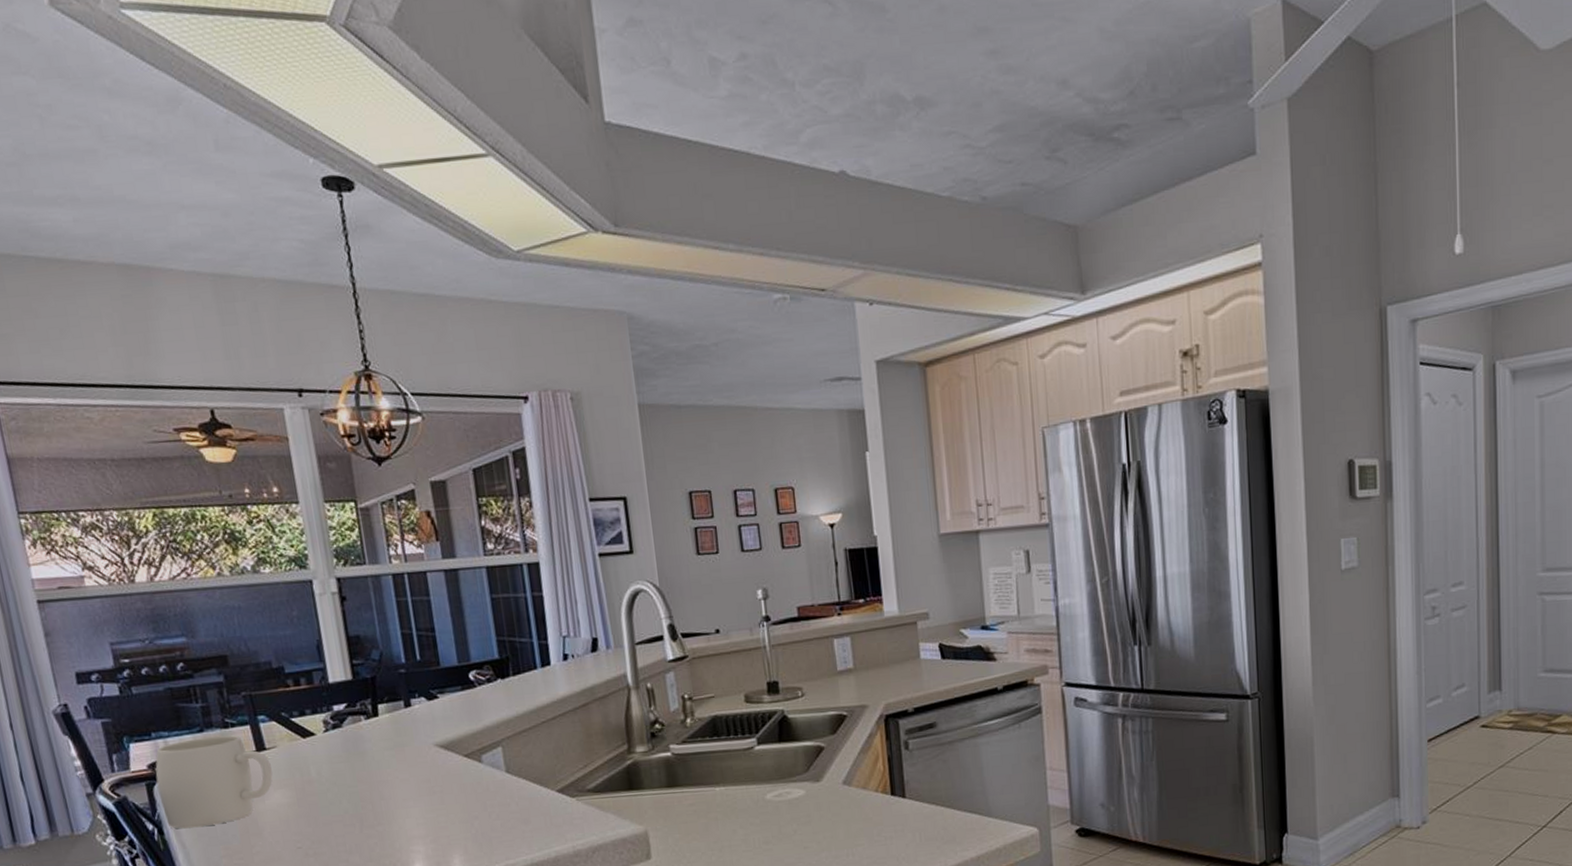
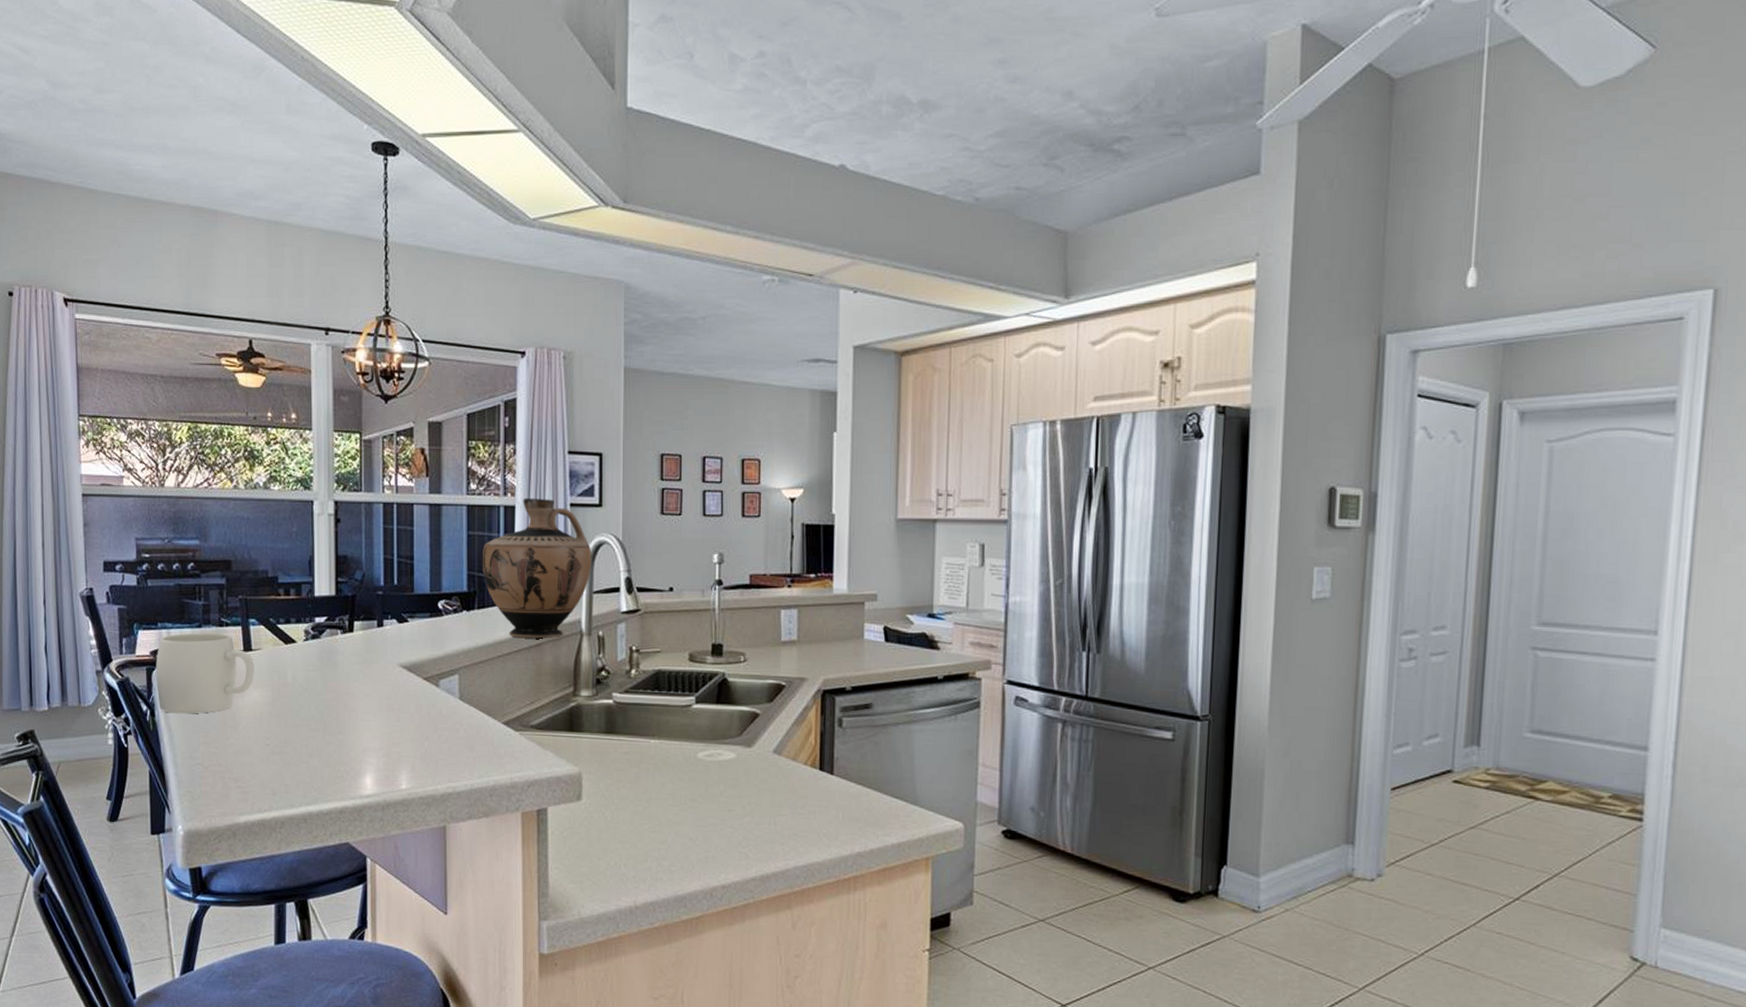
ceramic jug: none [510,551,631,701] -> present [482,498,592,639]

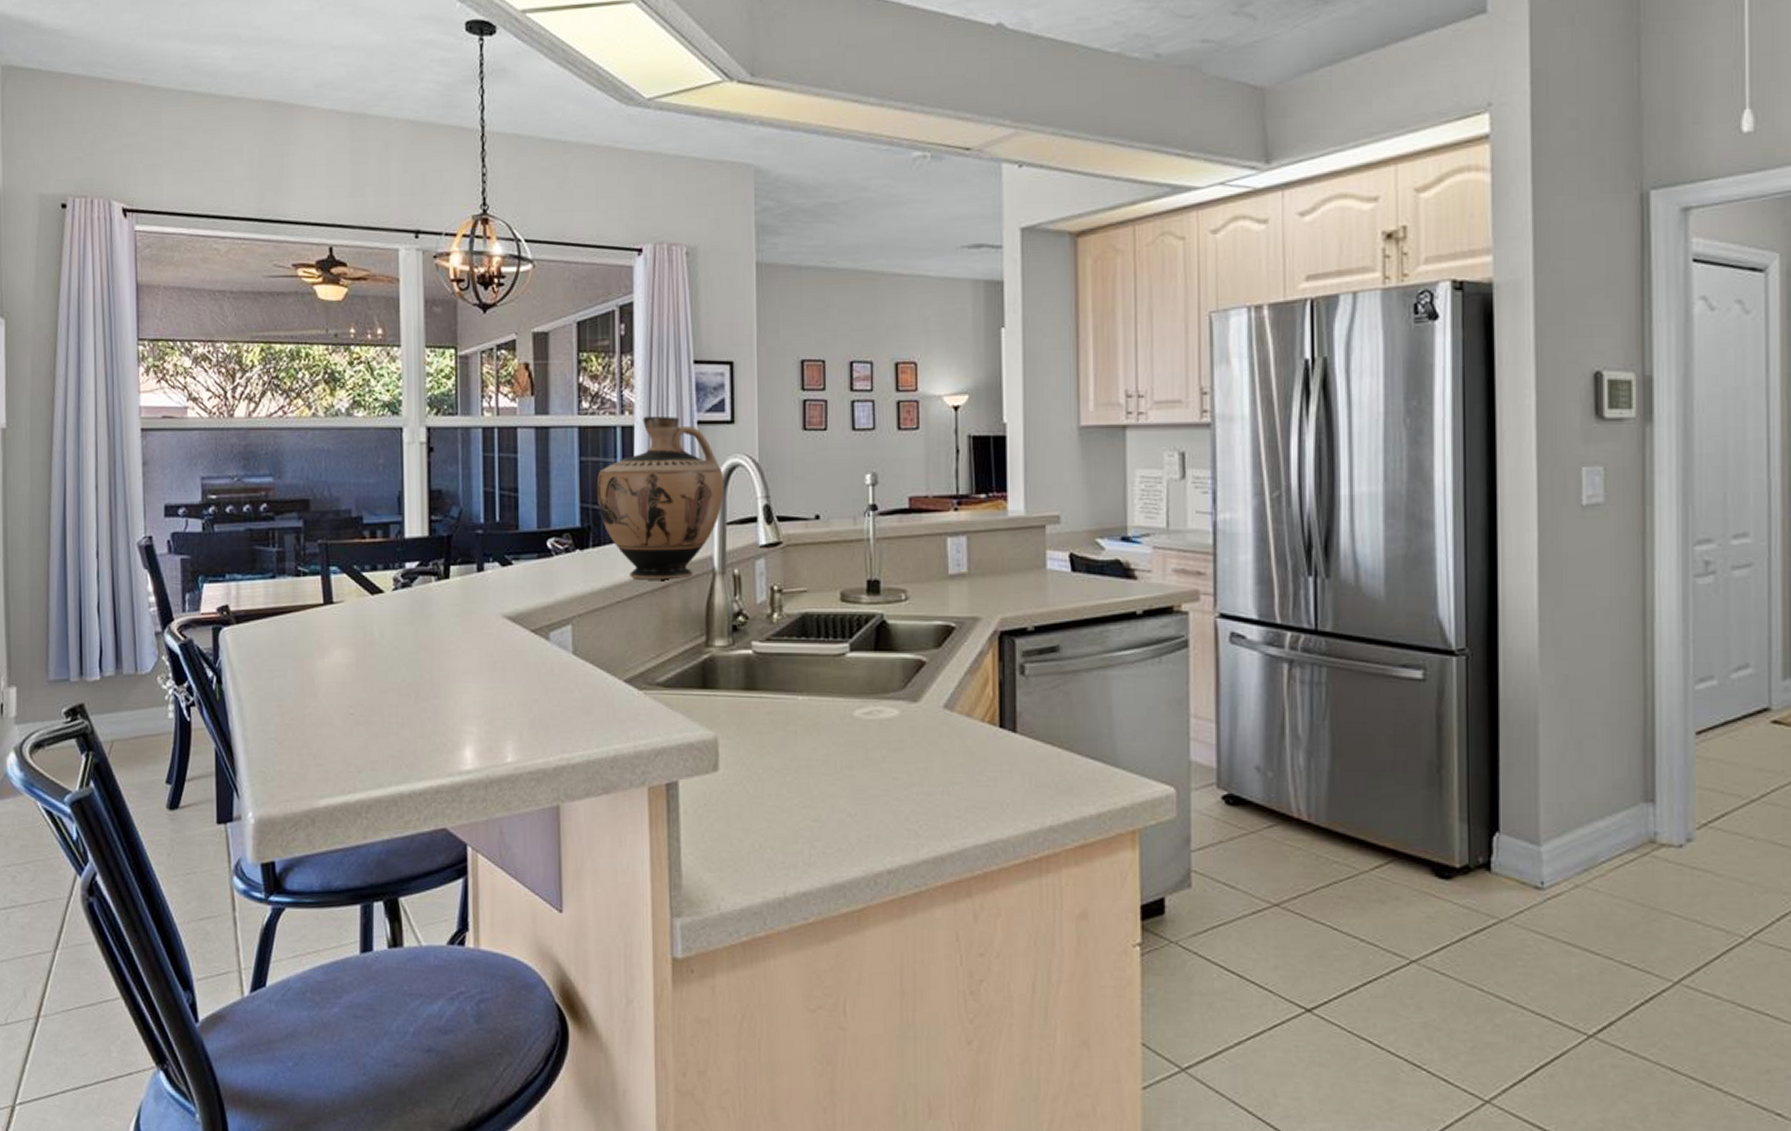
mug: present [156,633,254,714] -> none [223,585,336,680]

